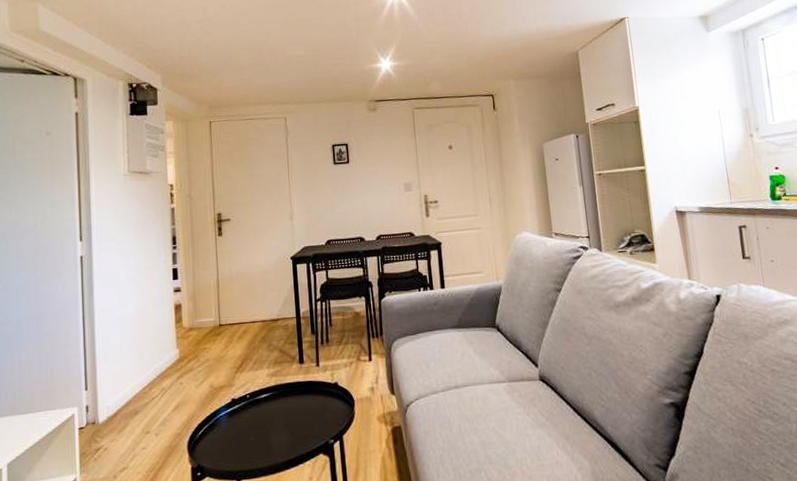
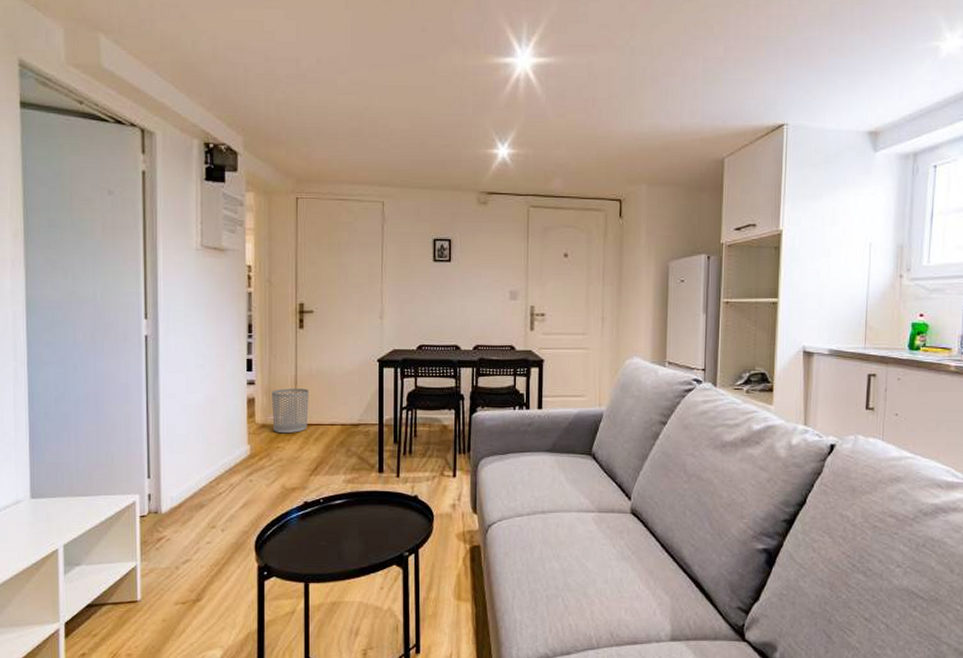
waste bin: none [197,291,231,335] -> present [272,388,309,434]

